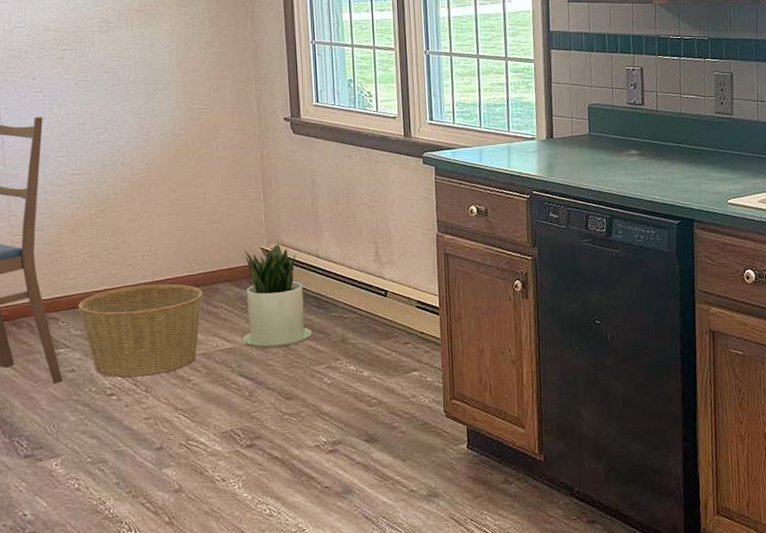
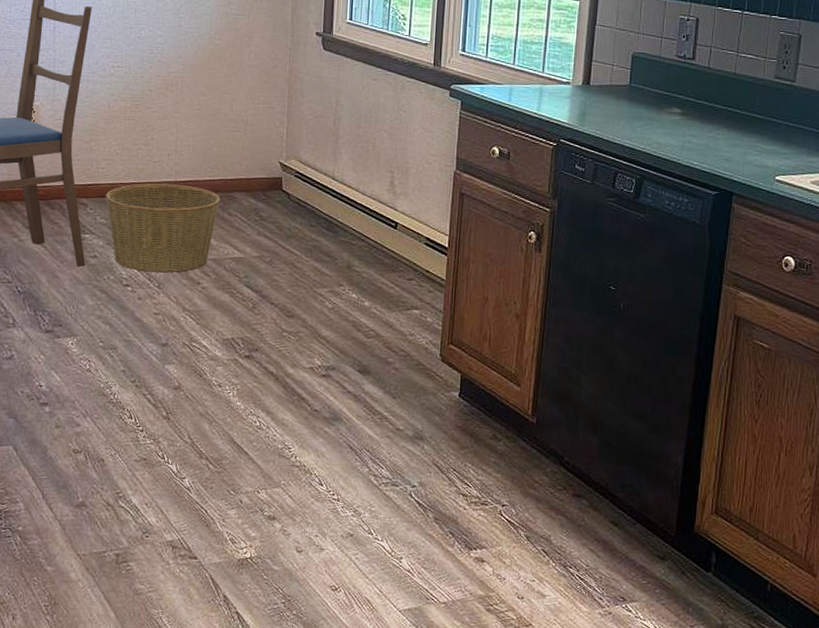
planter: present [243,243,311,349] -> none [253,159,319,265]

